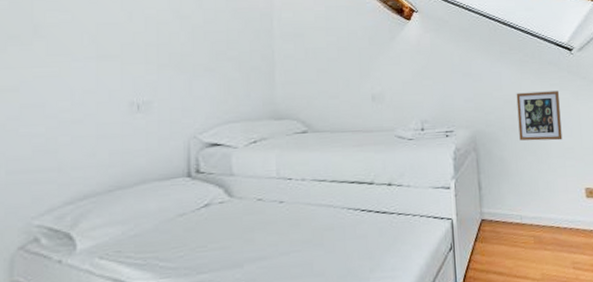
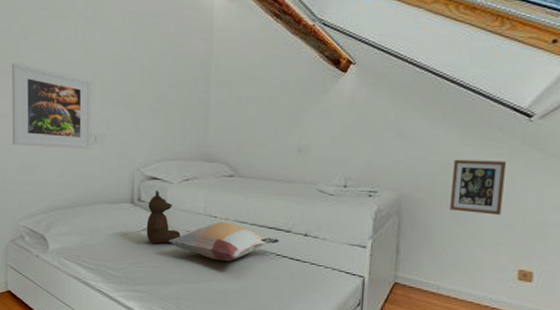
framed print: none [21,26,133,125] -> present [12,62,92,149]
teddy bear: none [208,158,252,220] -> present [146,191,182,244]
decorative pillow: none [237,183,363,228] -> present [168,222,280,261]

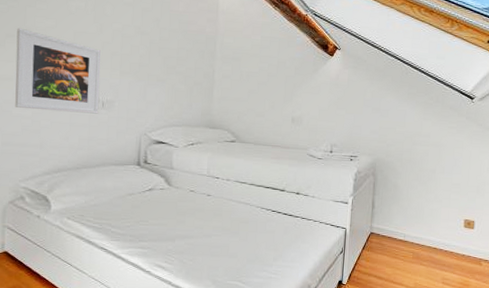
teddy bear: present [146,191,182,244] -> none [151,154,186,203]
decorative pillow: present [168,222,280,261] -> none [173,182,275,217]
picture frame: present [450,159,506,216] -> none [413,131,455,176]

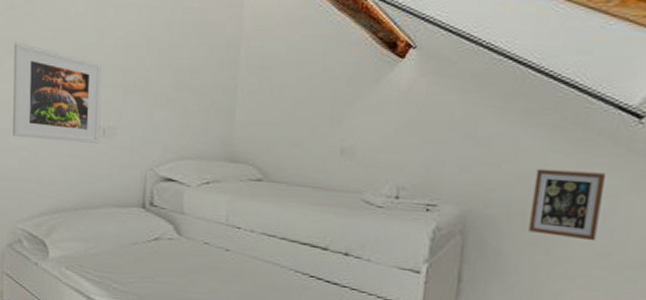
picture frame: none [413,131,455,176] -> present [528,168,605,242]

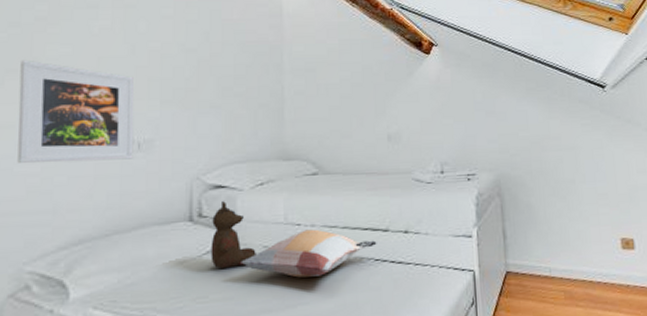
teddy bear: none [158,194,199,258] -> present [211,201,258,268]
decorative pillow: none [183,234,314,281] -> present [241,229,377,278]
picture frame: present [528,168,605,242] -> none [544,131,595,186]

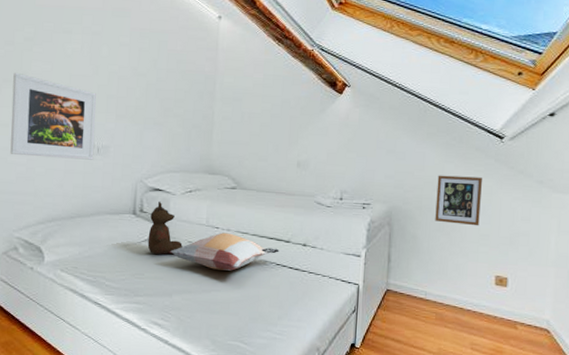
picture frame: none [544,131,595,186] -> present [435,175,482,226]

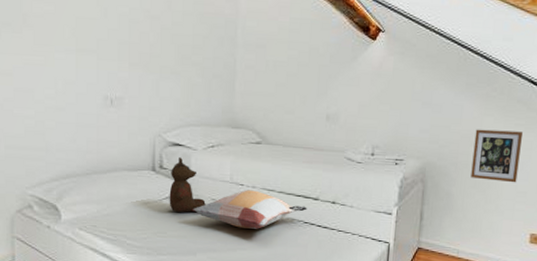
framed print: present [10,72,97,160] -> none [13,14,107,113]

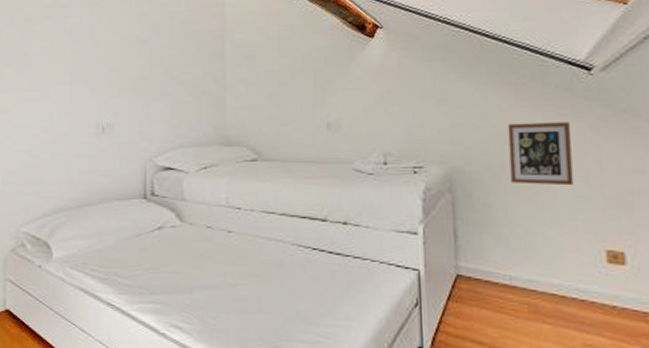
teddy bear: present [169,157,207,213] -> none [161,182,202,244]
decorative pillow: present [193,190,307,229] -> none [187,214,315,259]

